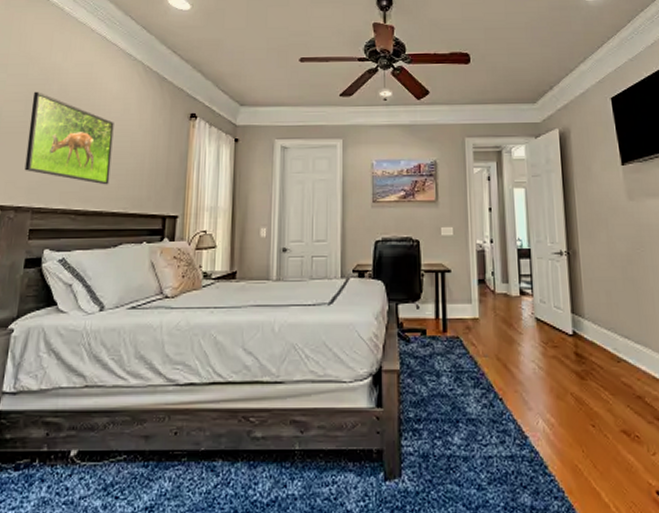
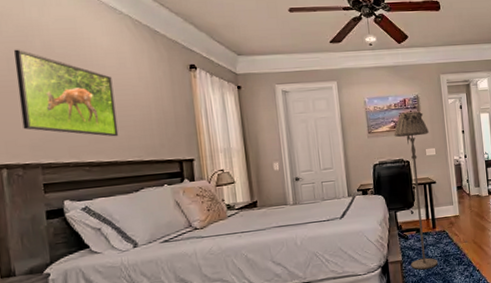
floor lamp: none [403,180,446,387] -> present [393,111,438,270]

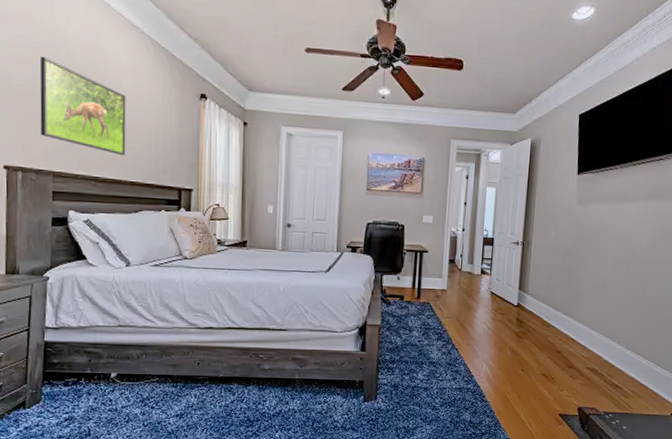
floor lamp: present [393,111,438,270] -> none [389,174,429,339]

